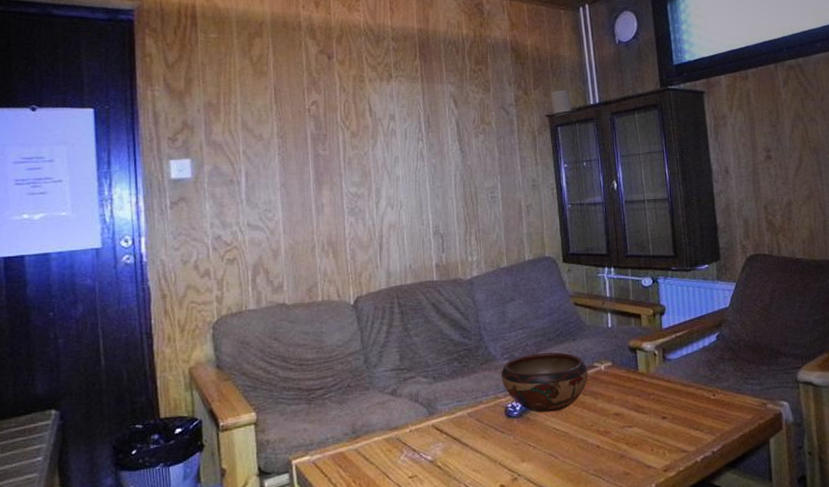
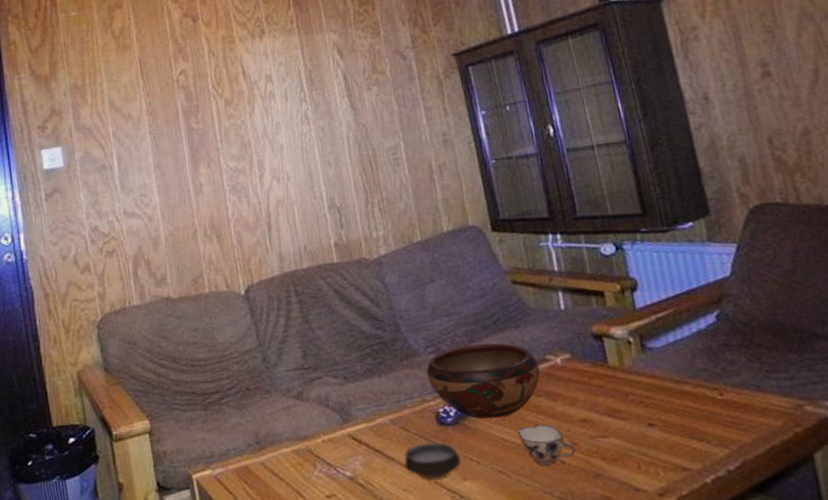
ashtray: none [476,431,521,461] -> present [404,442,461,479]
candle: present [548,89,578,117] -> none [454,20,492,56]
teacup: none [567,417,608,450] -> present [518,424,576,466]

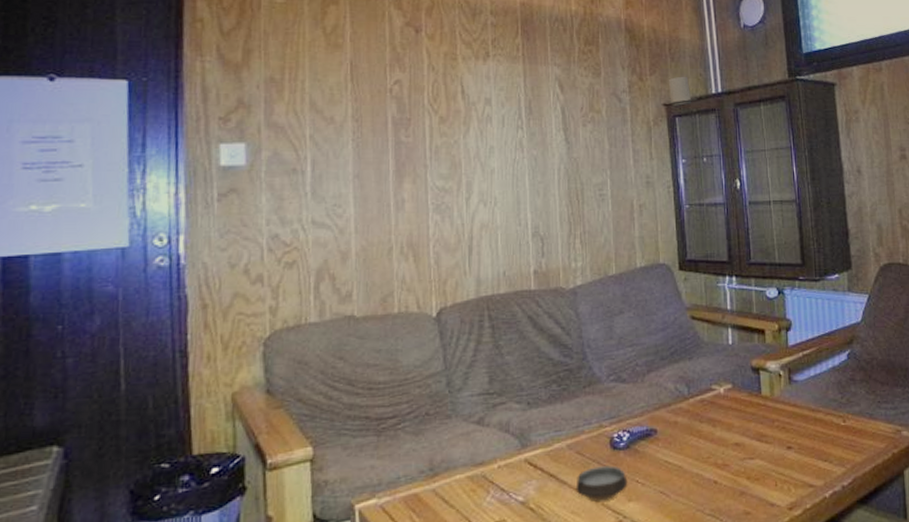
decorative bowl: present [426,343,540,418] -> none [606,373,705,443]
candle: none [454,20,492,56] -> present [665,76,698,107]
teacup: present [518,424,576,466] -> none [681,448,727,486]

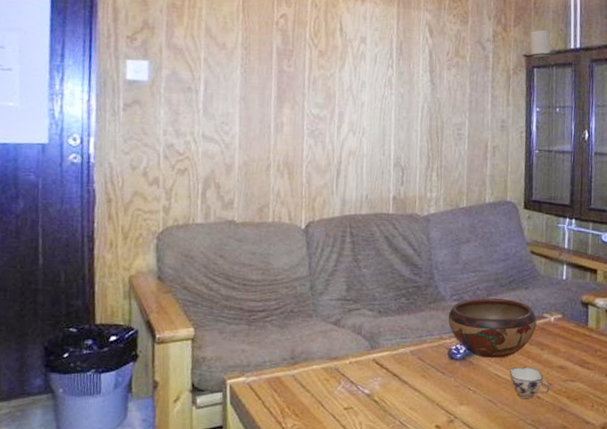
ashtray: present [575,465,628,501] -> none [415,372,461,402]
decorative bowl: none [606,373,705,443] -> present [447,298,537,358]
teacup: none [681,448,727,486] -> present [509,366,550,399]

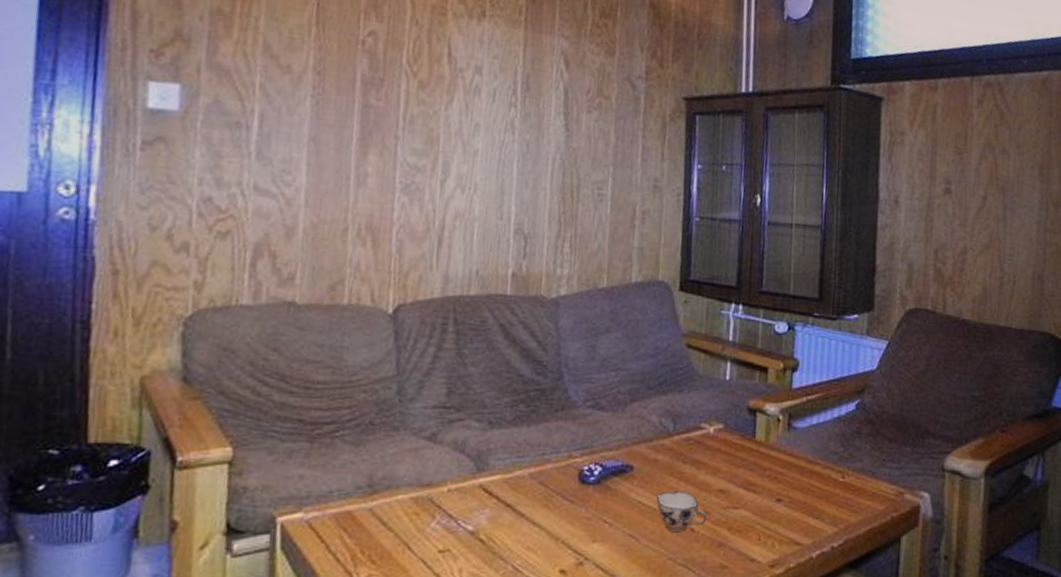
decorative bowl: present [447,298,537,358] -> none [579,404,693,481]
candle: present [525,30,557,59] -> none [685,67,725,103]

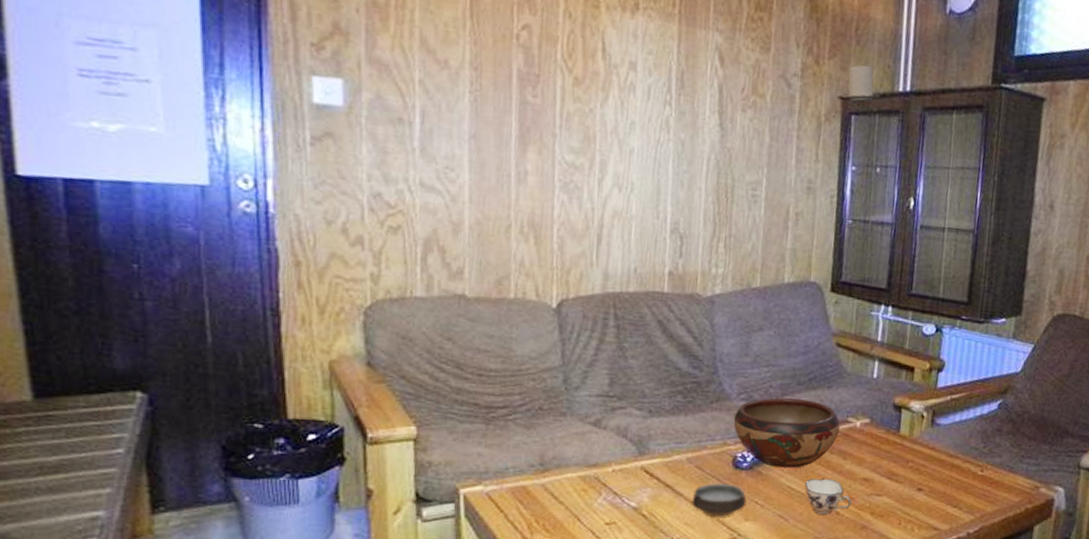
ashtray: none [534,500,594,539] -> present [691,483,747,517]
decorative bowl: none [579,404,693,481] -> present [733,397,840,468]
candle: none [685,67,725,103] -> present [841,65,881,103]

